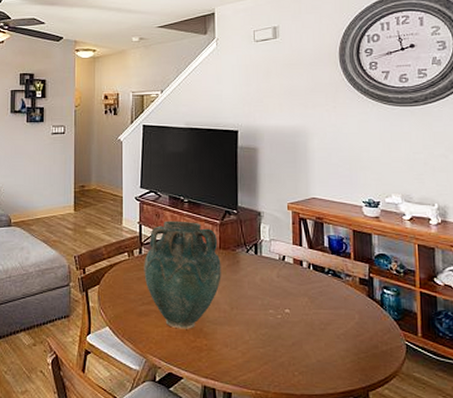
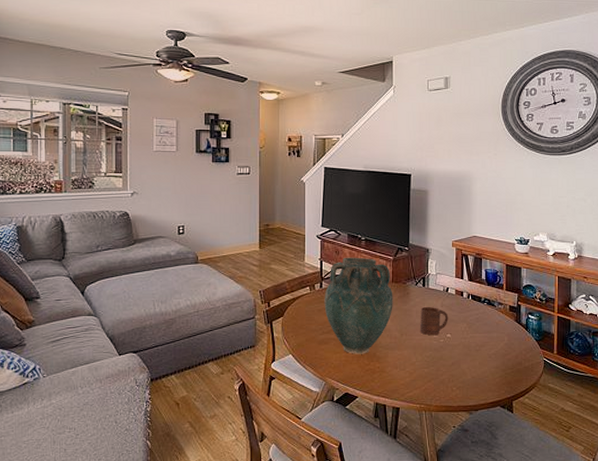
cup: none [253,278,286,311] -> present [420,307,448,336]

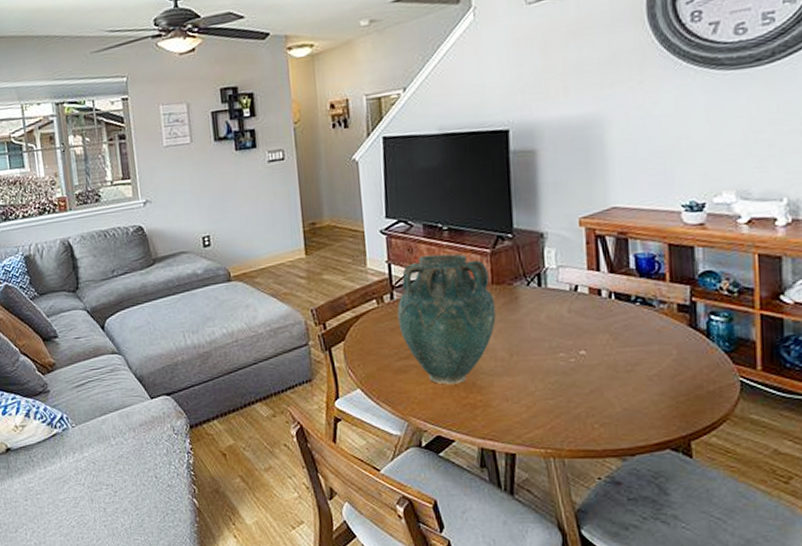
cup: present [420,307,448,336] -> none [537,314,581,354]

